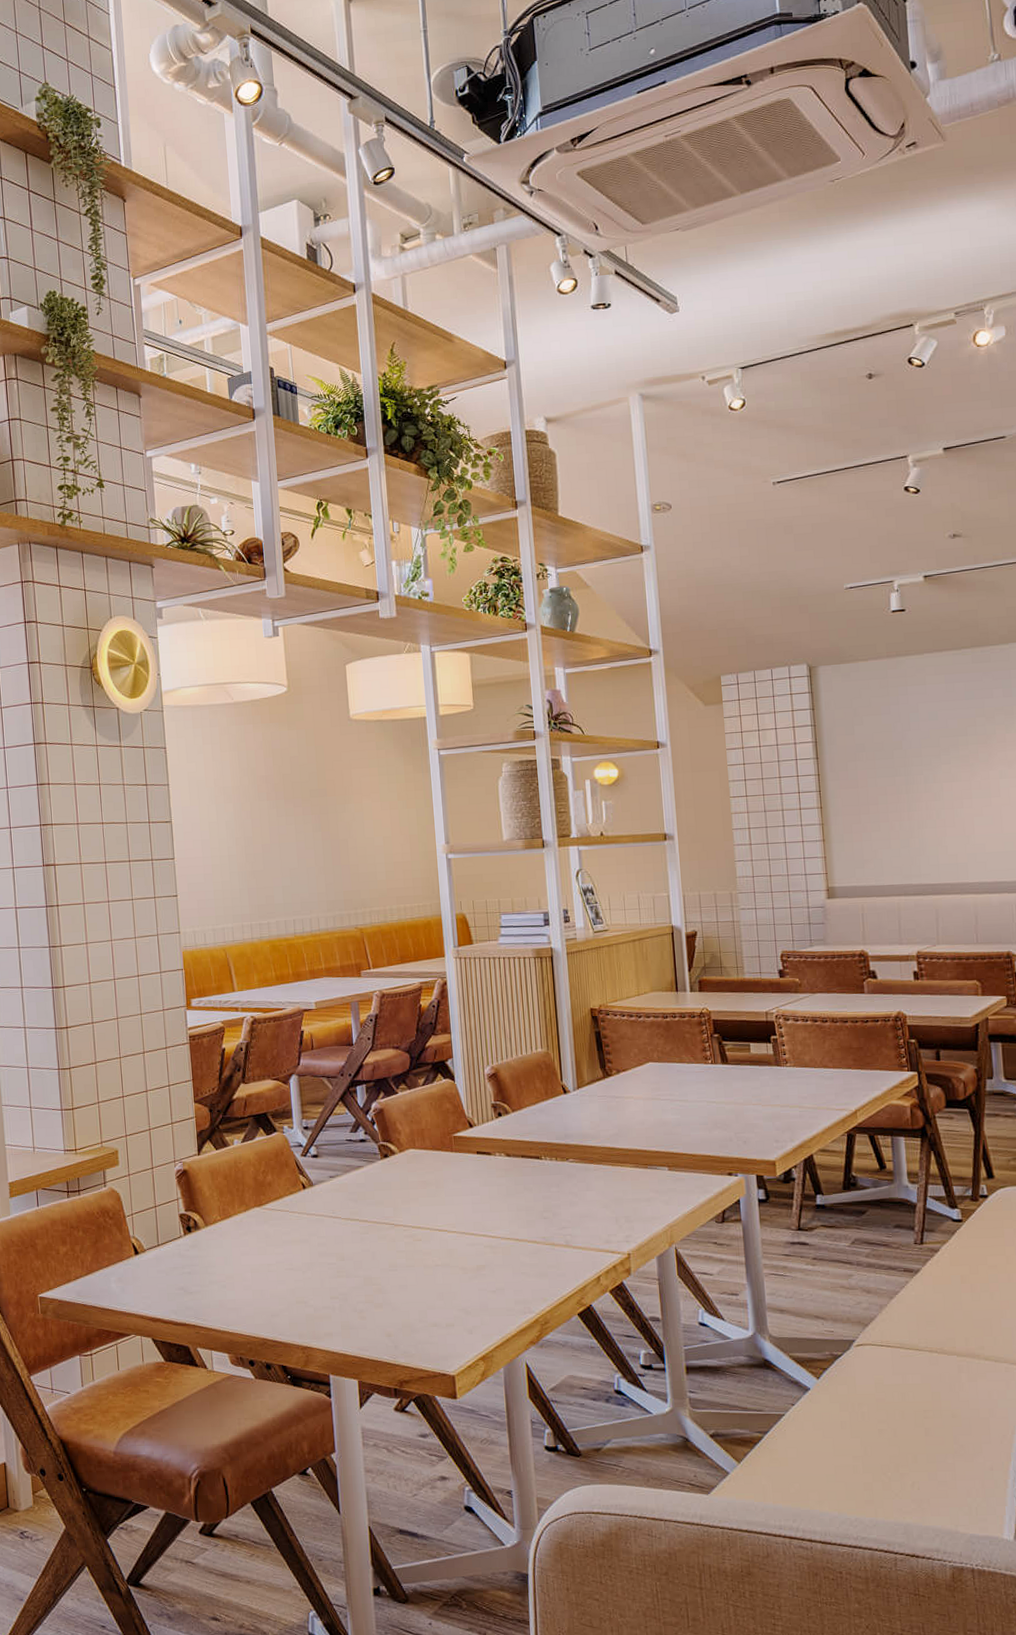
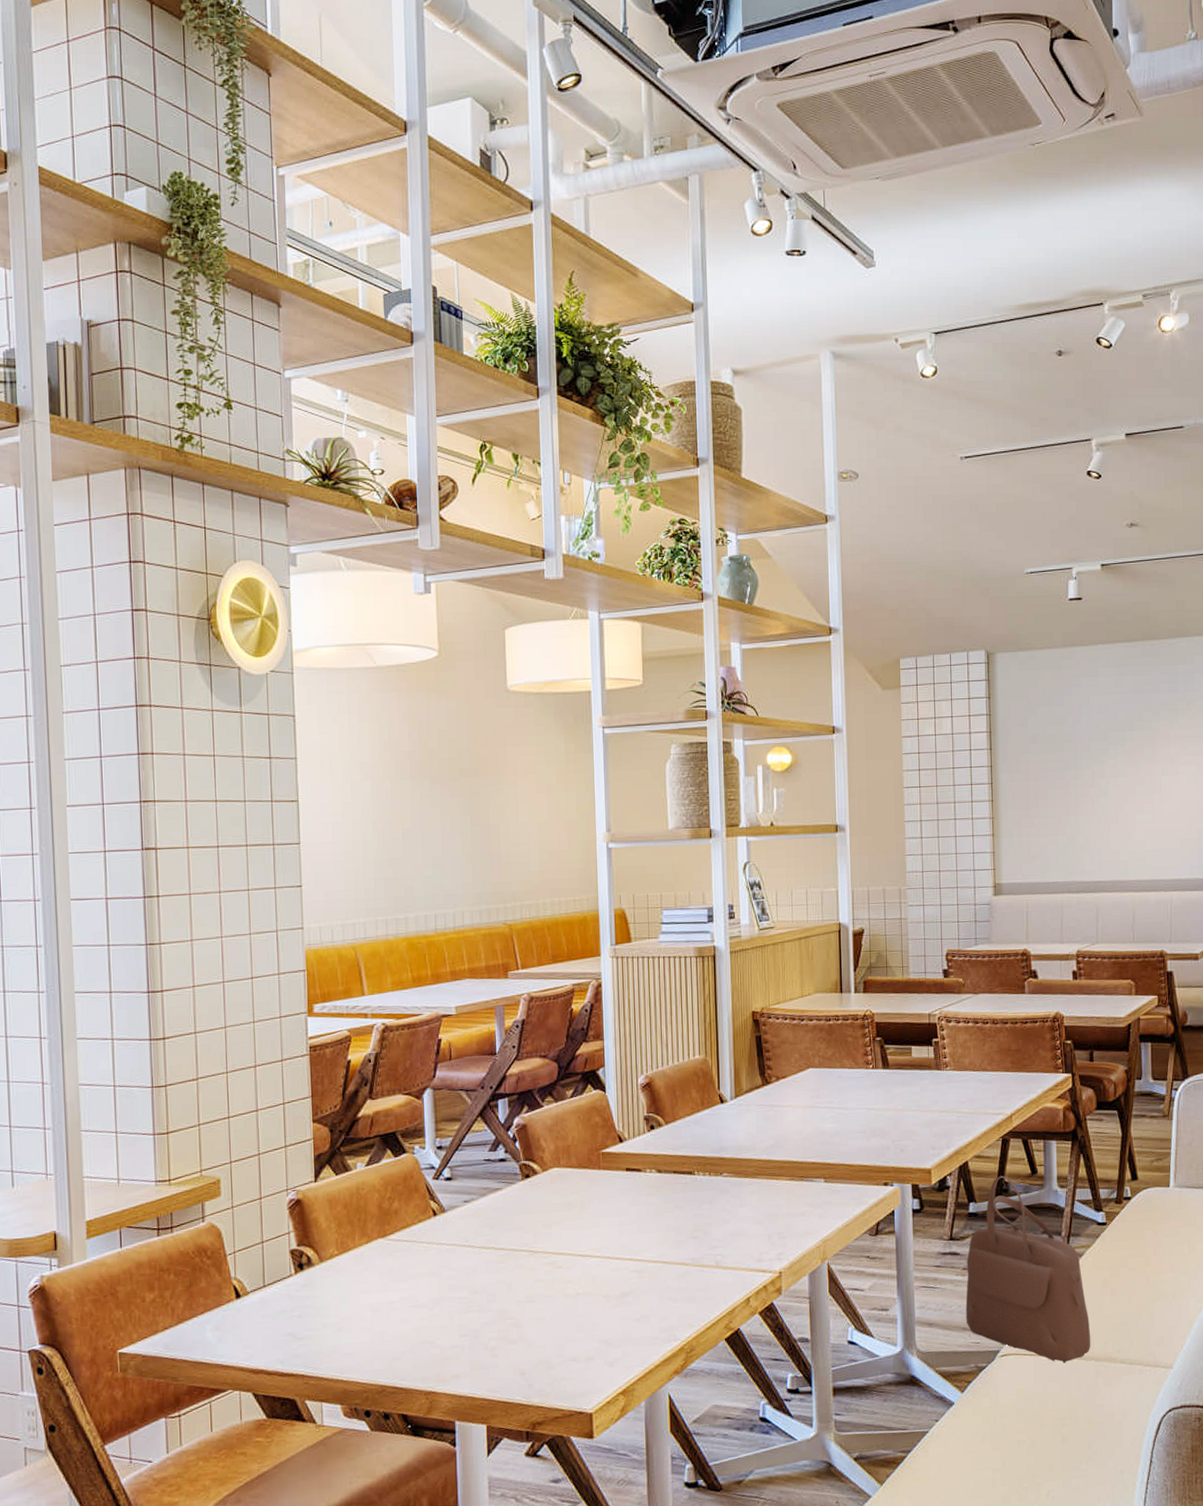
handbag: none [816,1170,952,1357] -> present [965,1176,1091,1363]

